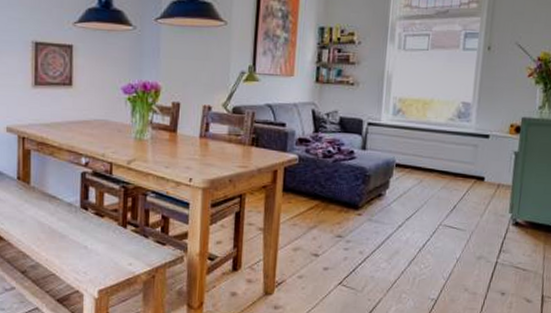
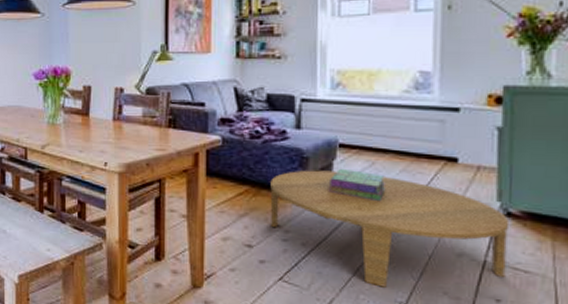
coffee table: none [335,186,517,287] -> present [270,170,510,288]
stack of books: none [384,185,429,215] -> present [328,168,385,202]

